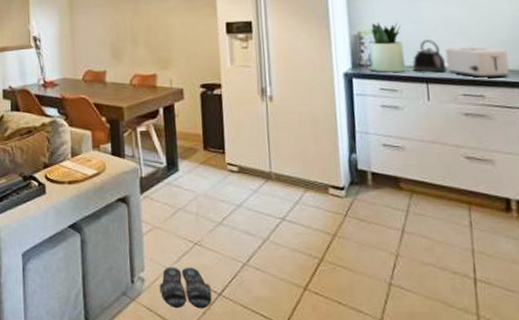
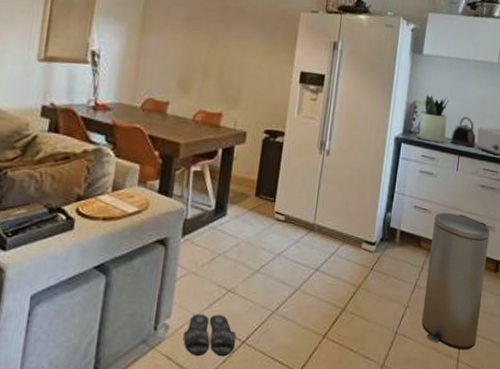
pedal bin: none [411,148,499,304] -> present [421,212,490,350]

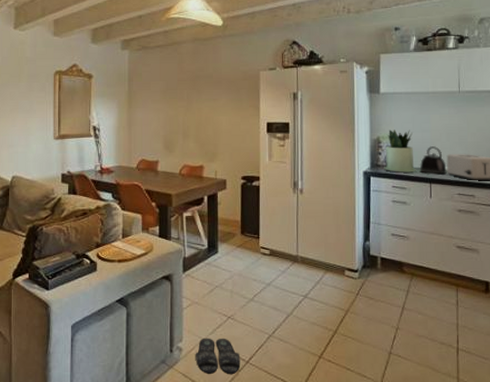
pedal bin: present [421,212,490,350] -> none [413,238,475,370]

